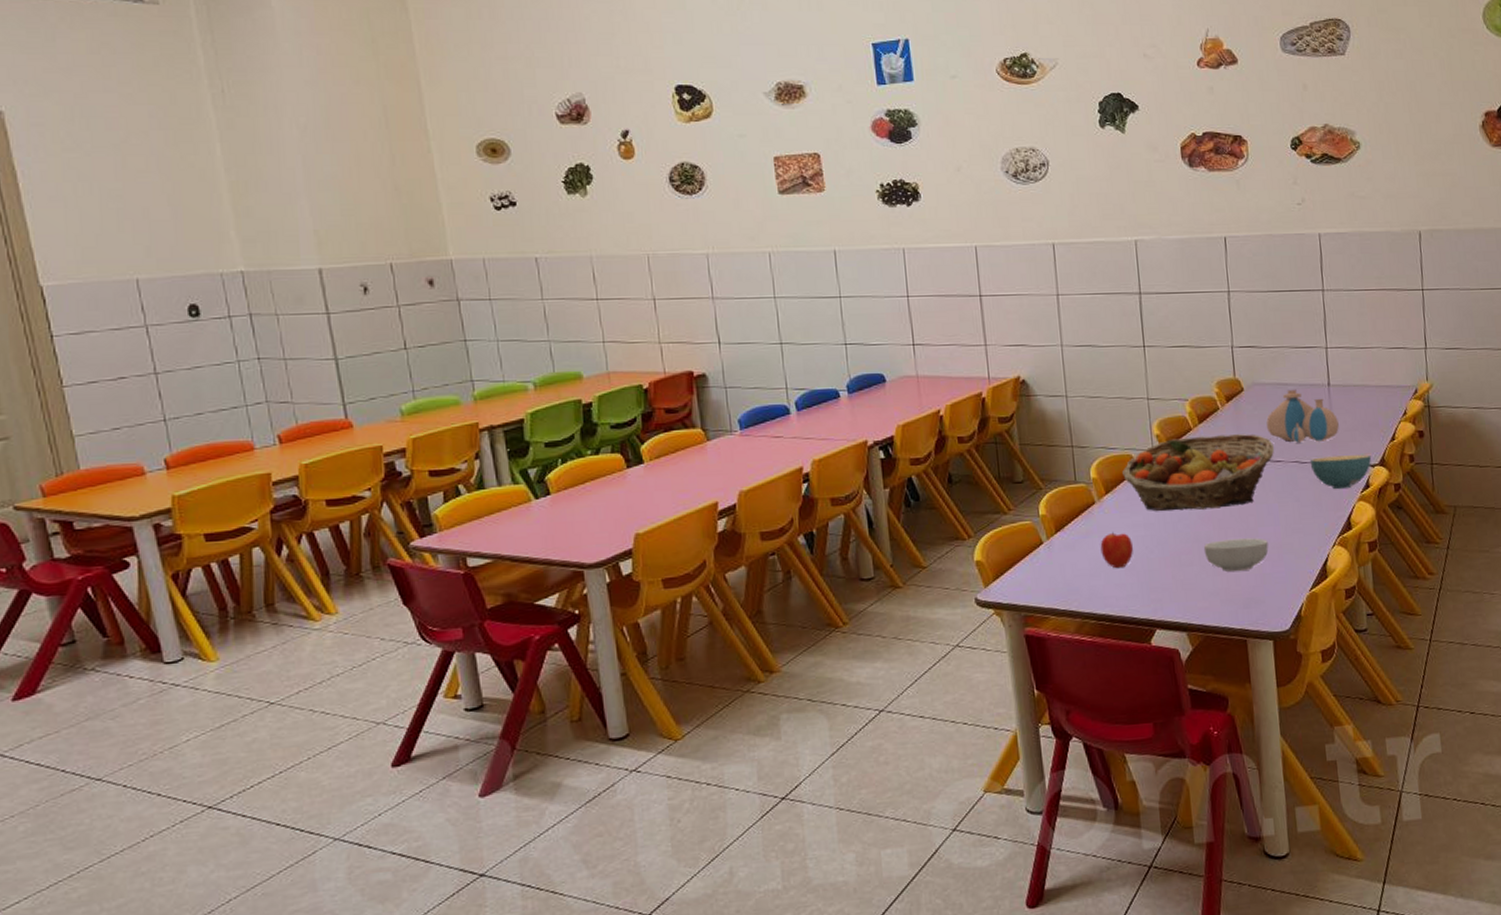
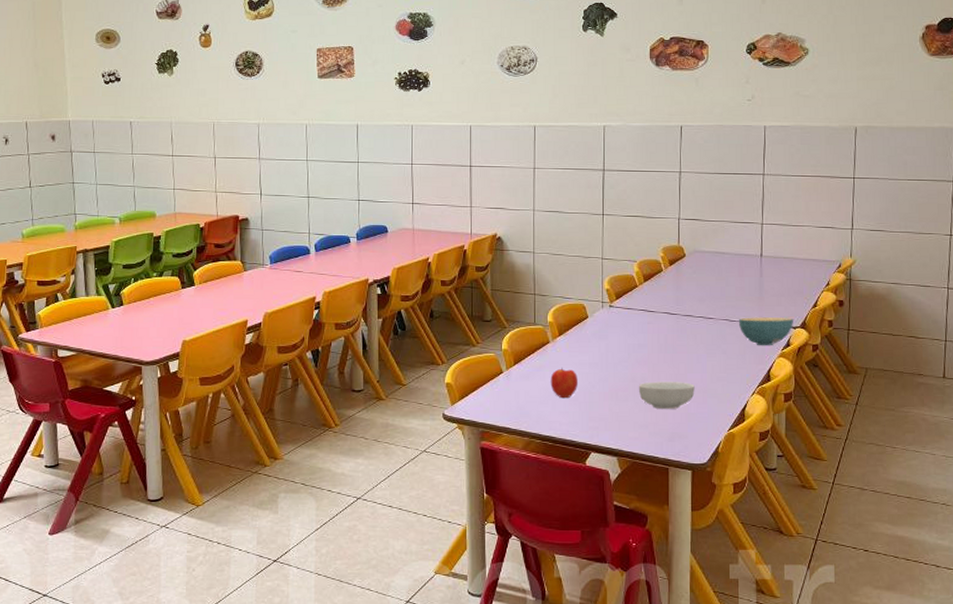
fruit basket: present [1122,434,1275,512] -> none [575,292,708,355]
water jug: present [1266,389,1339,443] -> none [703,258,767,304]

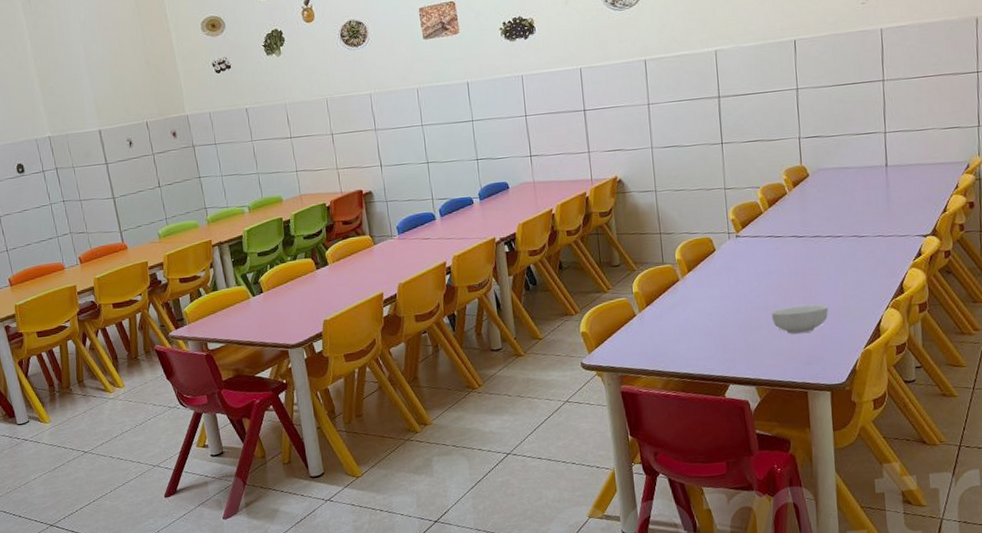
apple: present [550,367,579,399] -> none [683,303,712,335]
cereal bowl: present [738,317,794,346] -> none [867,226,925,259]

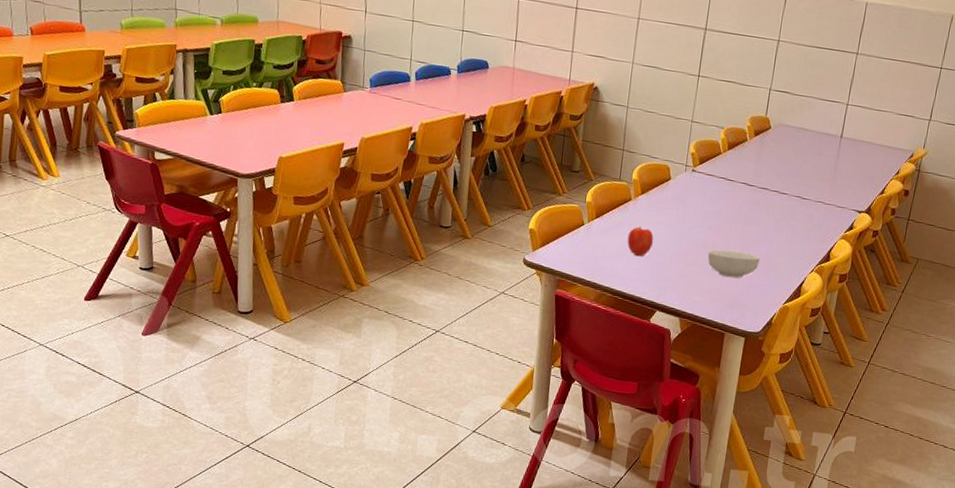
apple: none [683,303,712,335] -> present [627,225,654,257]

